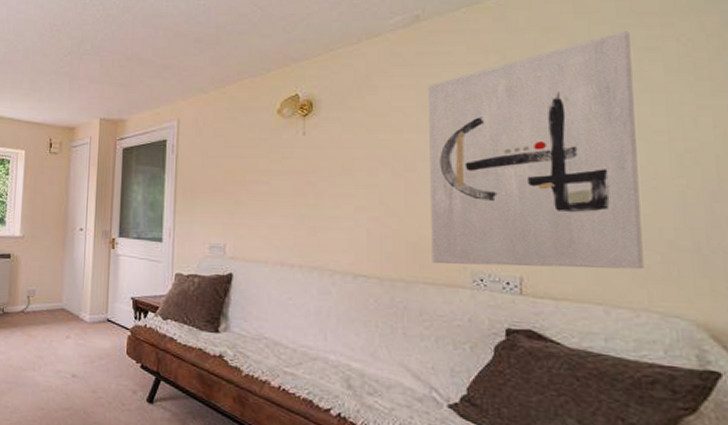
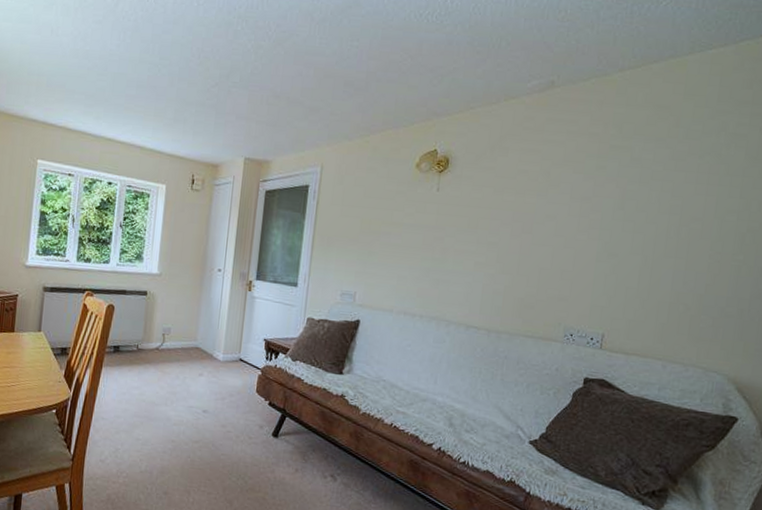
wall art: present [428,31,644,270] -> none [533,116,725,331]

